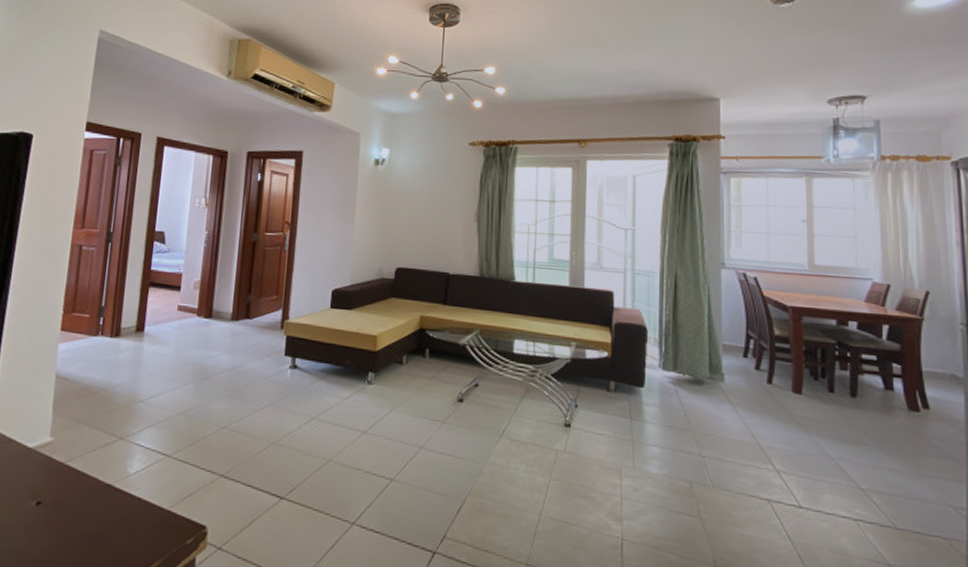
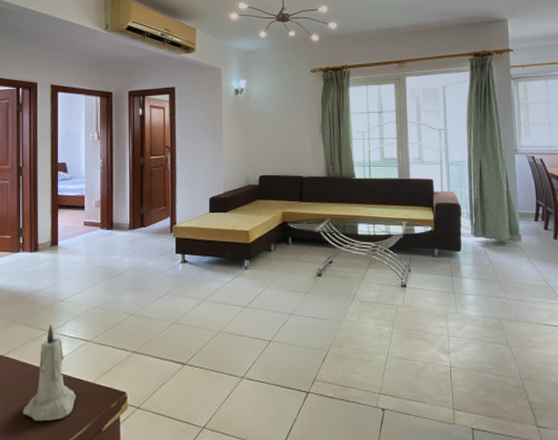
candle: none [78,429,146,553] -> present [23,324,77,422]

